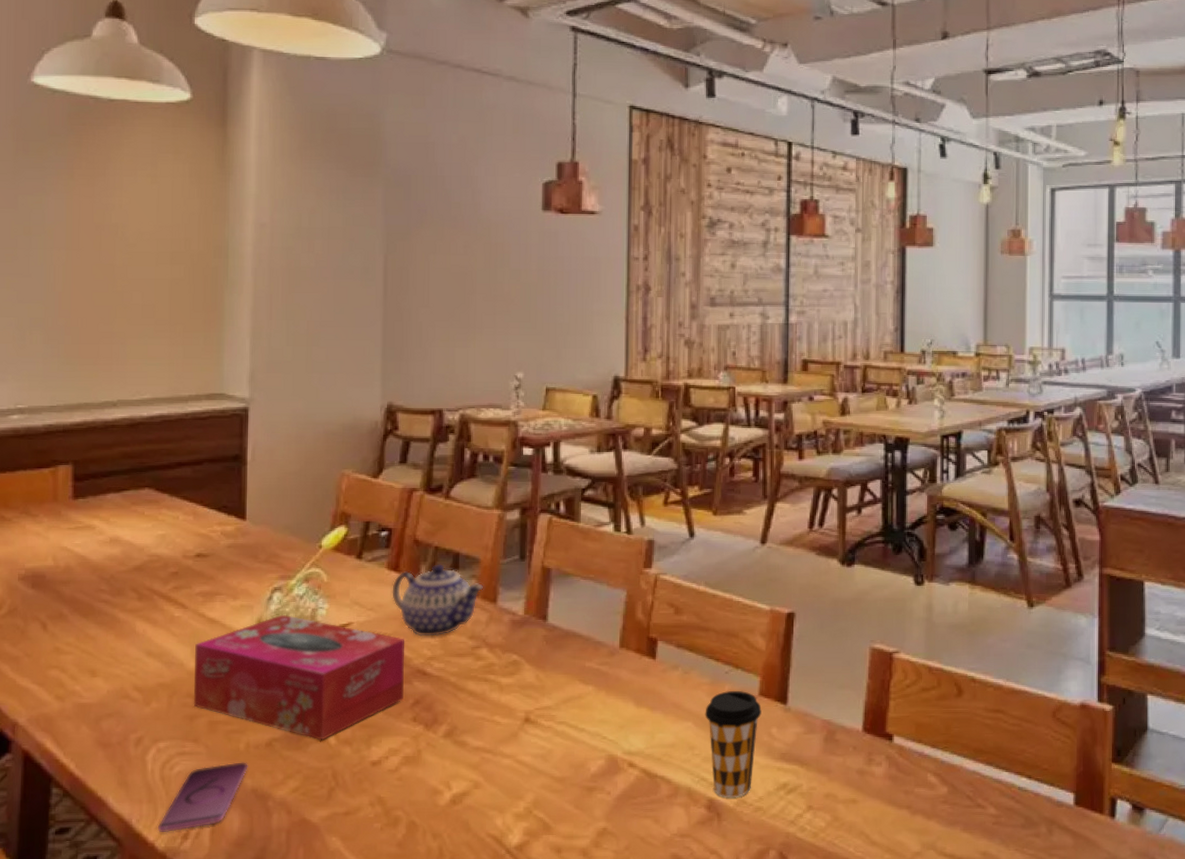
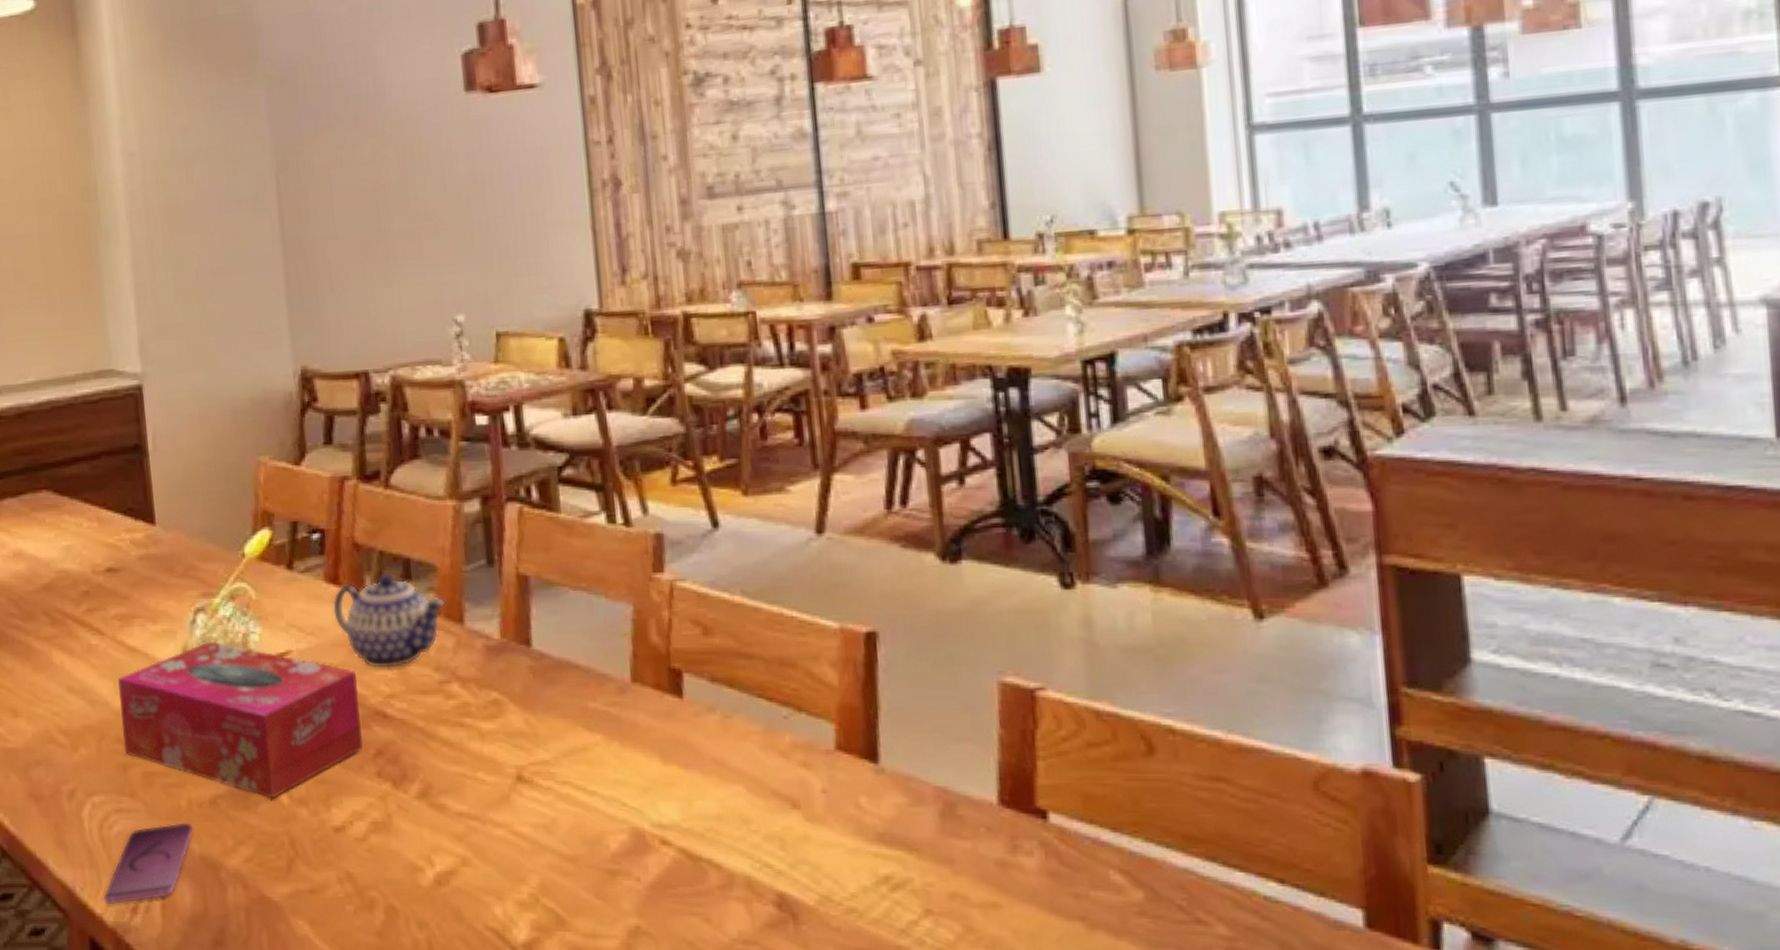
coffee cup: present [705,690,762,797] -> none [759,742,842,893]

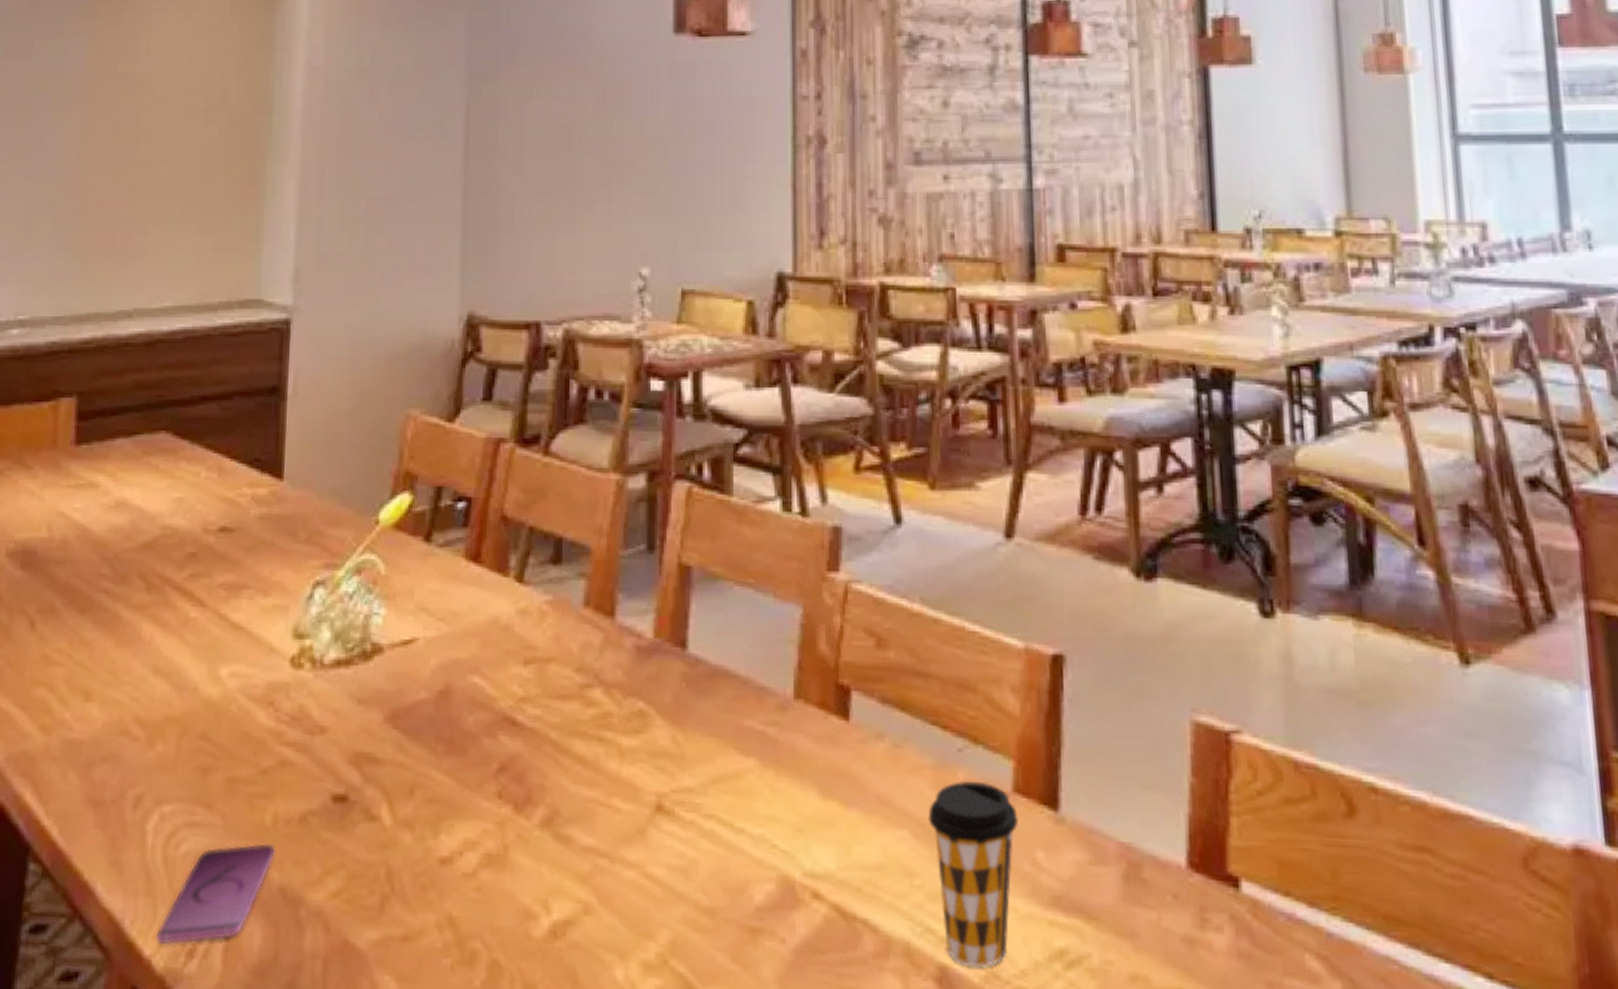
tissue box: present [118,641,363,799] -> none [208,621,488,819]
teapot: present [332,572,446,668] -> none [469,552,597,666]
coffee cup: none [759,742,842,893] -> present [928,780,1018,968]

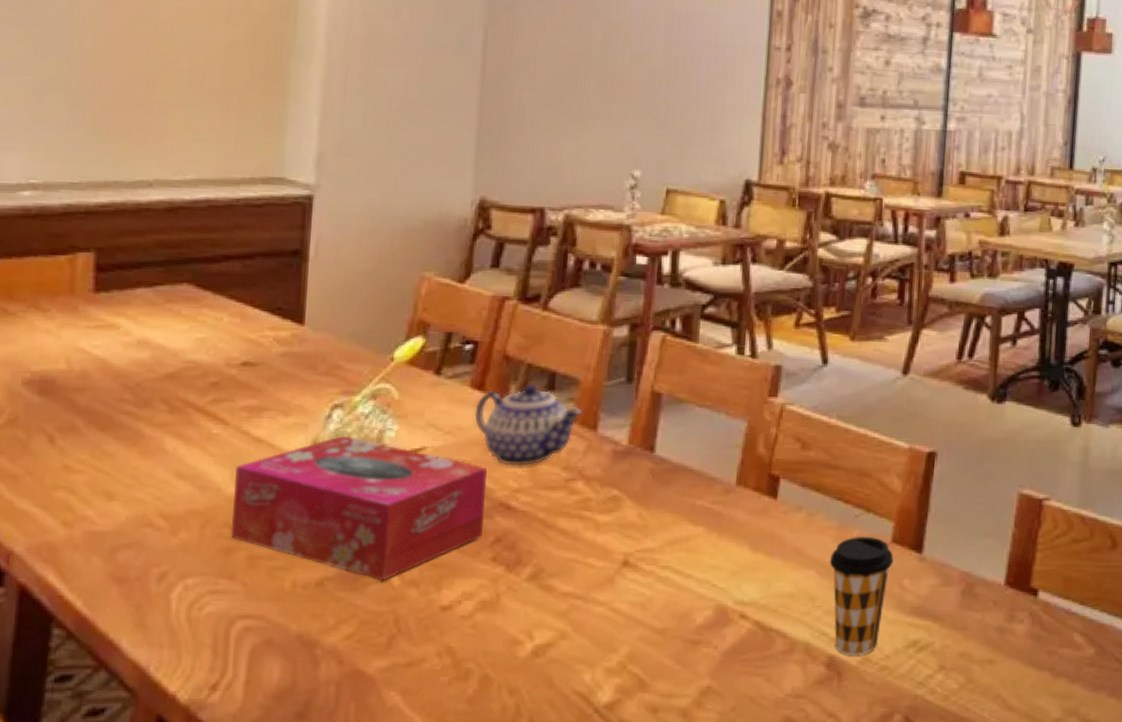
smartphone: present [155,844,275,946] -> none [180,603,294,683]
tissue box: none [208,621,488,819] -> present [230,435,488,581]
teapot: none [469,552,597,666] -> present [473,382,583,466]

